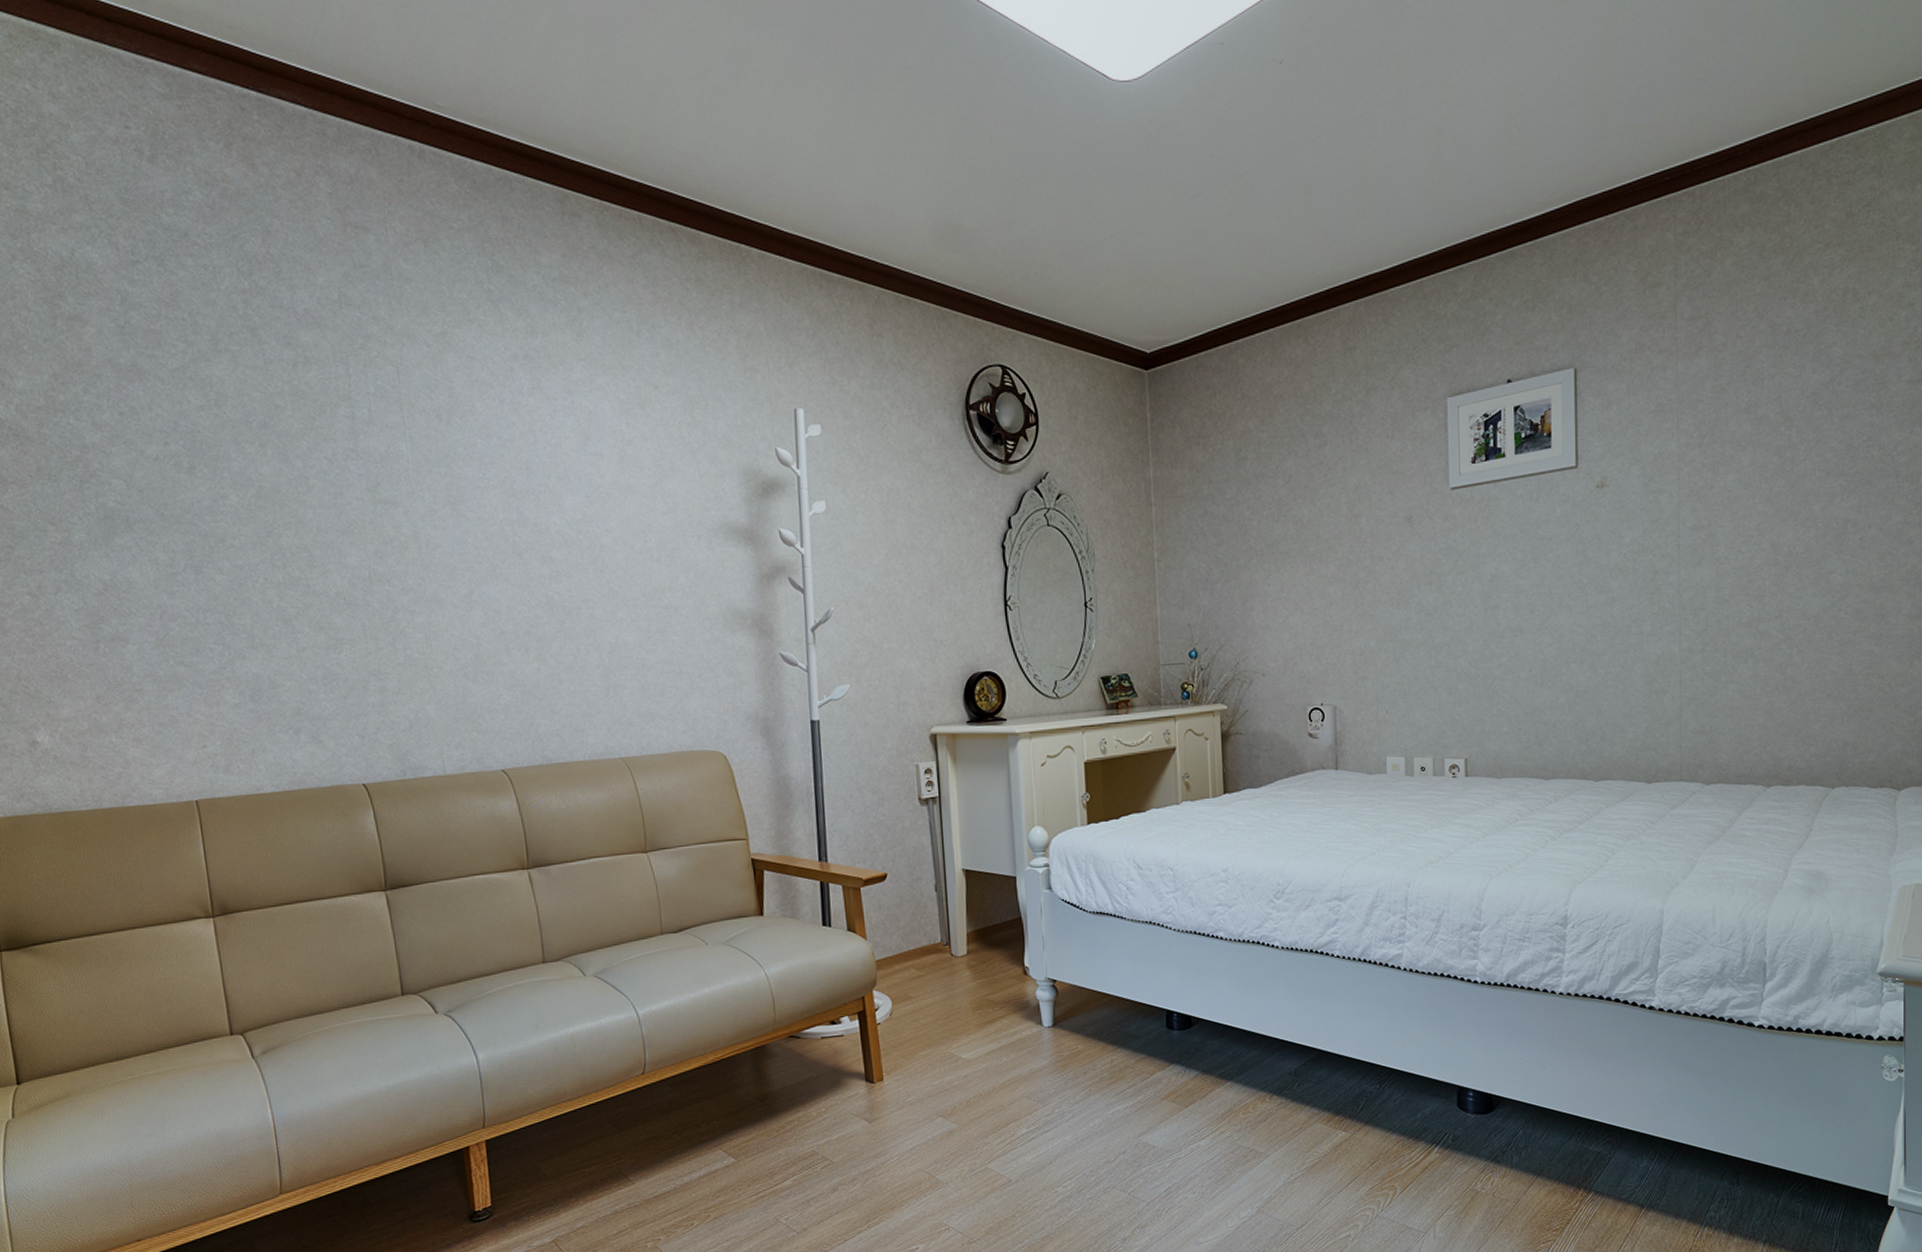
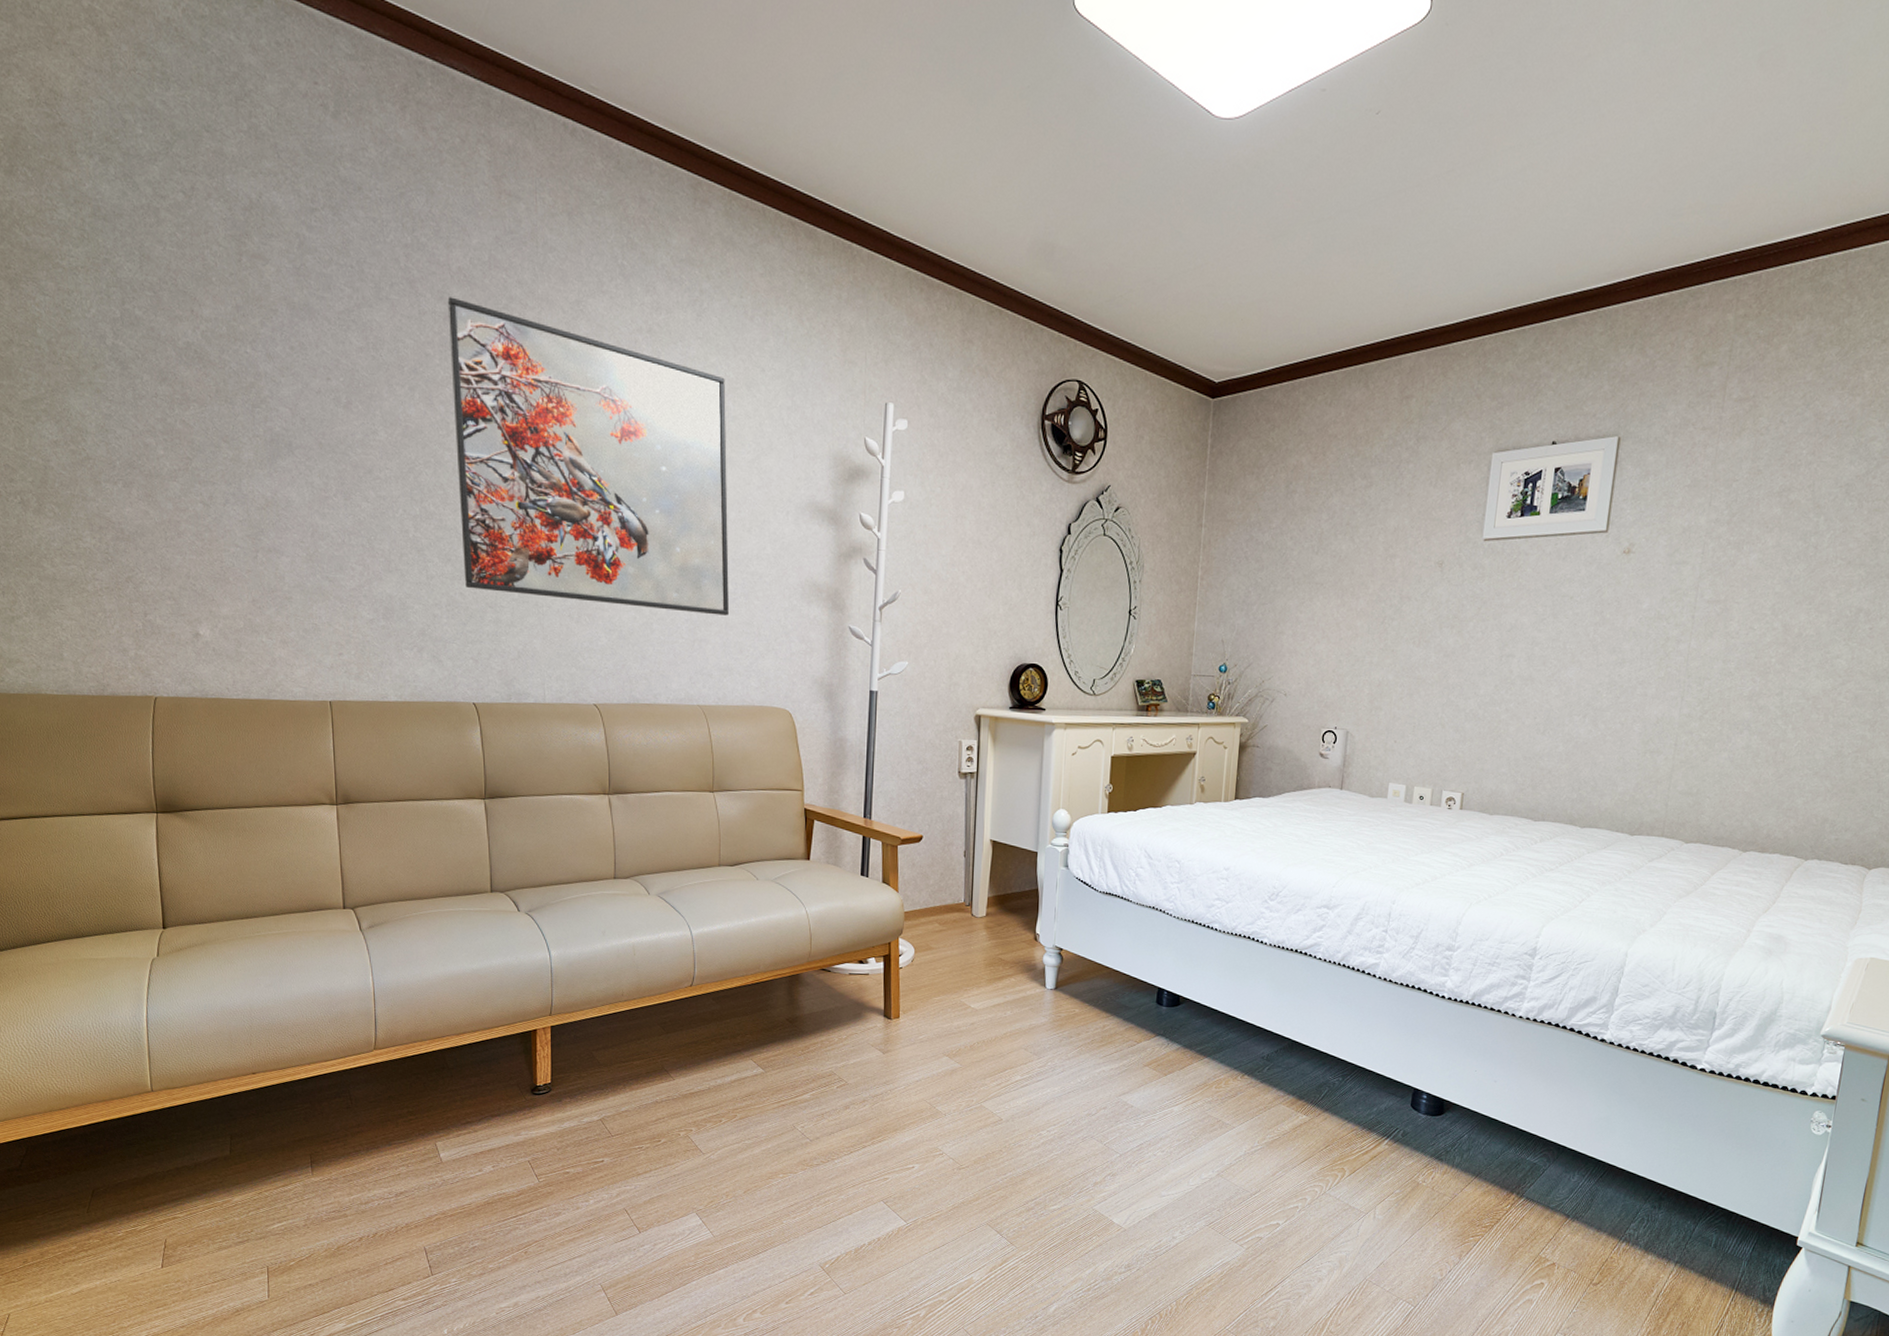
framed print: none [295,342,645,658] -> present [447,297,729,616]

